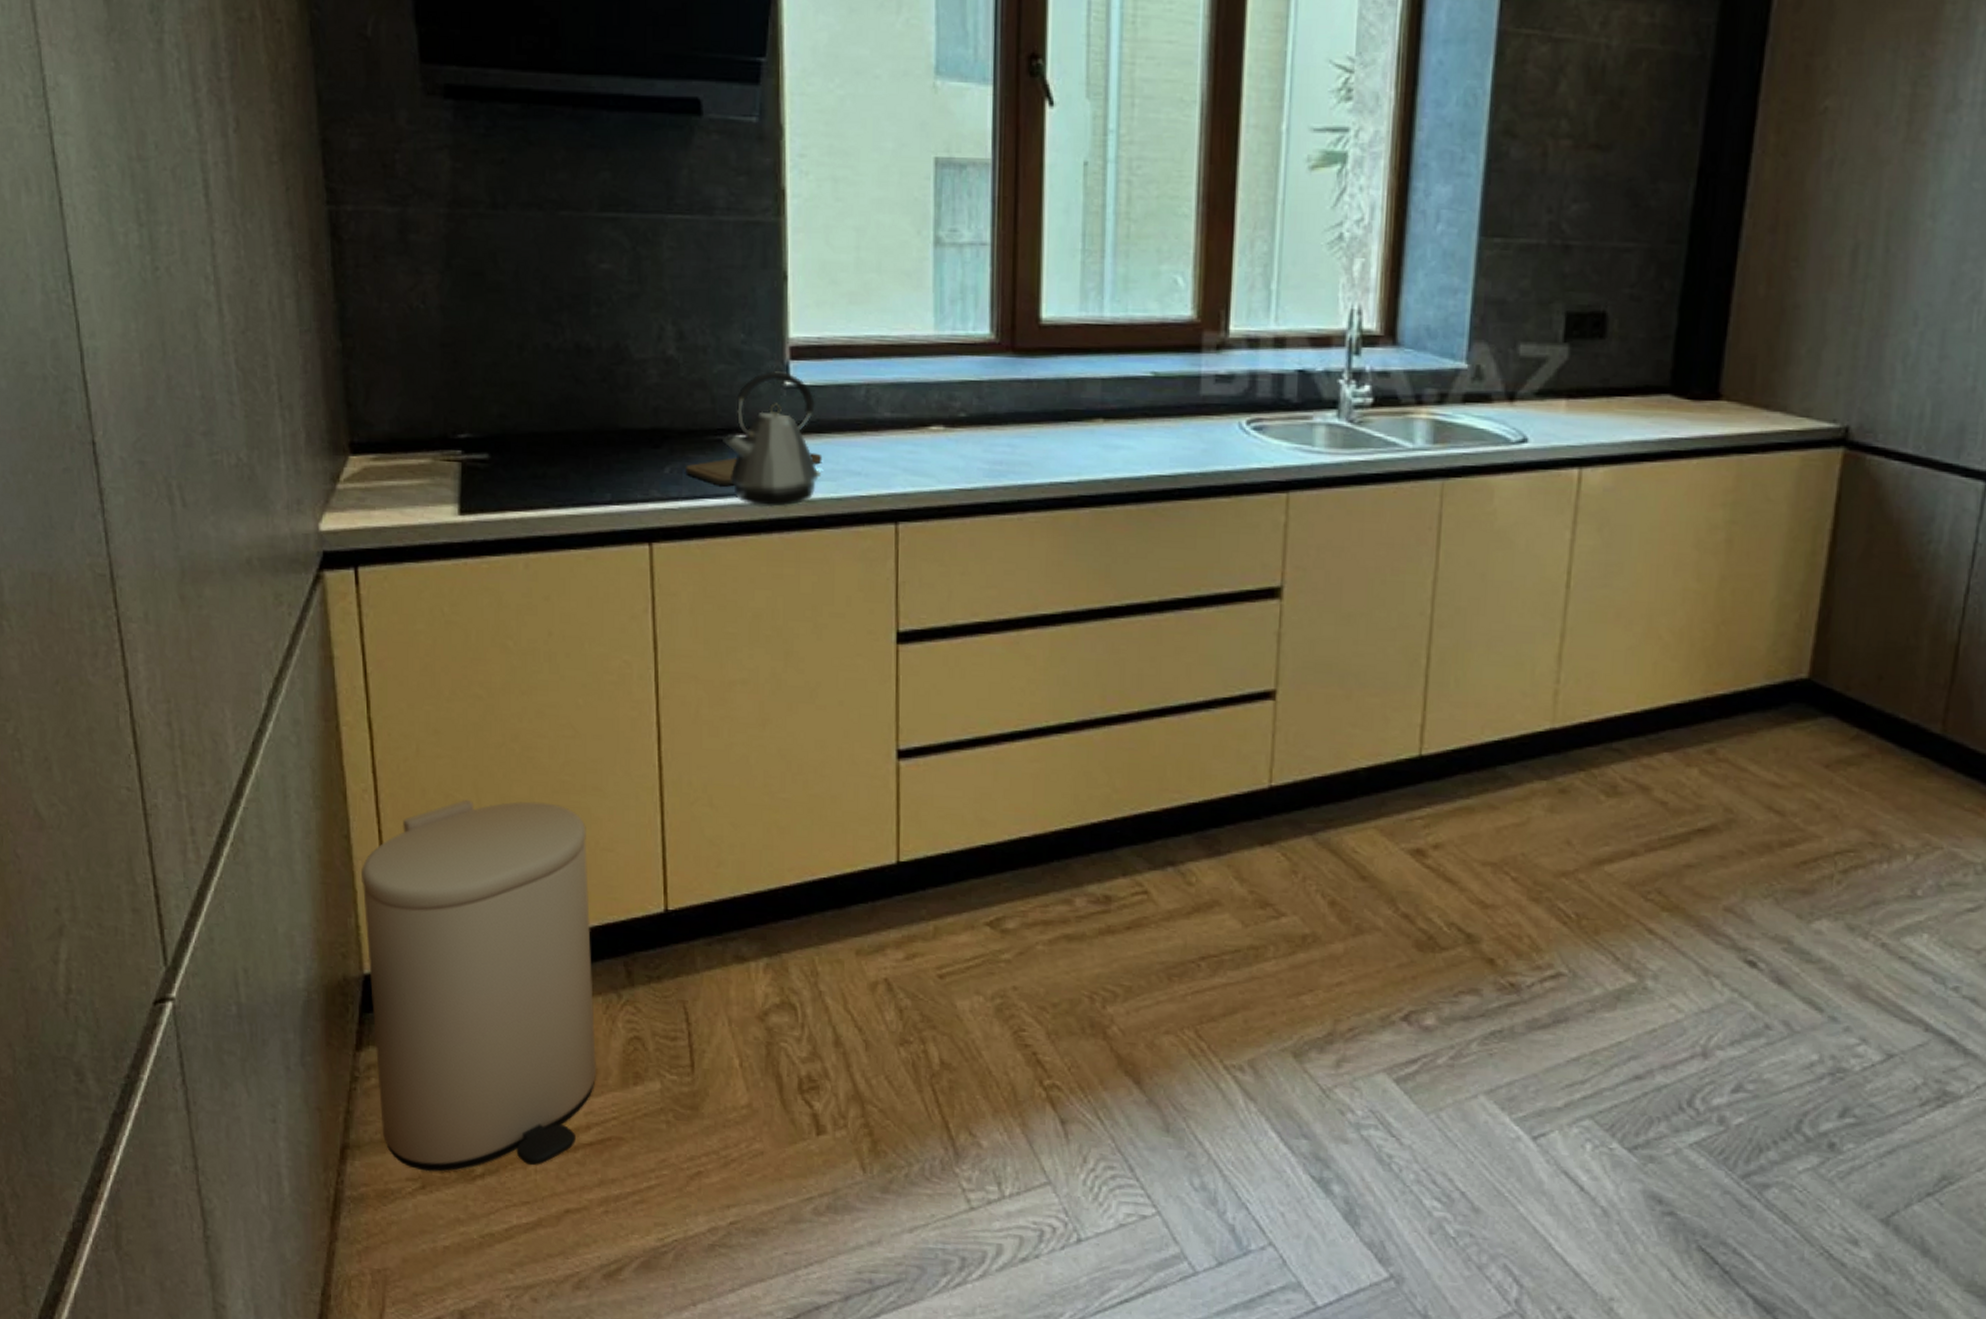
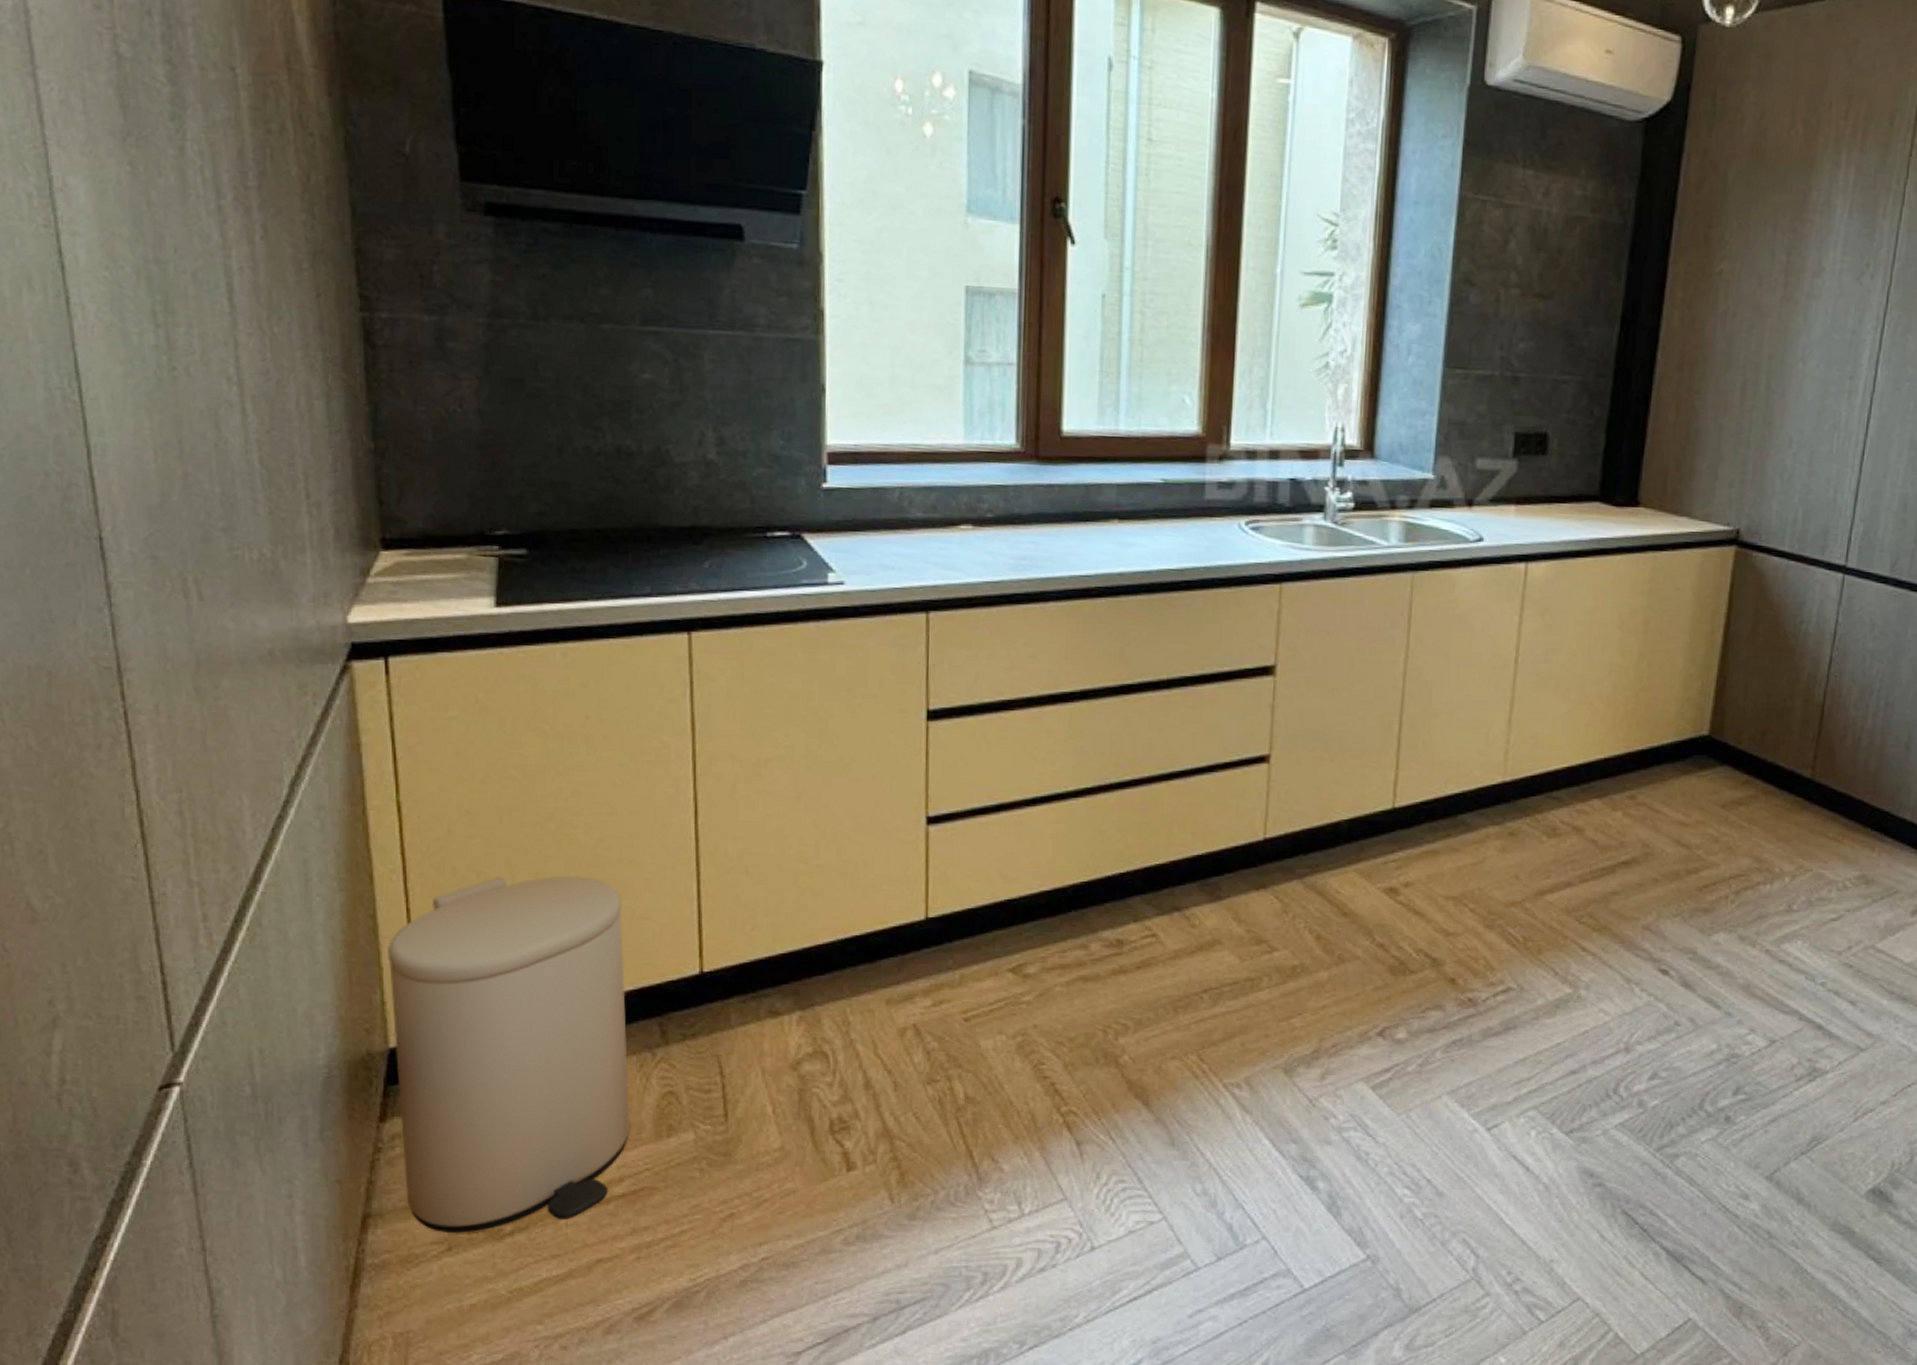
chopping board: present [685,452,823,485] -> none [725,549,858,579]
kettle: present [723,371,821,508] -> none [761,474,856,599]

